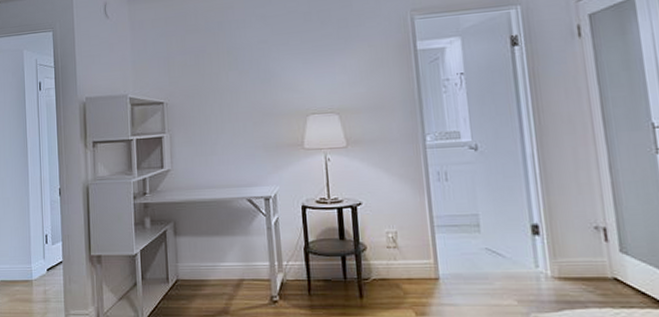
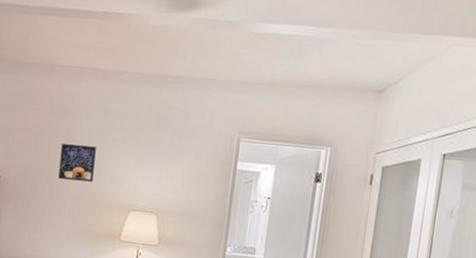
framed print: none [223,55,262,95] -> present [58,144,96,182]

